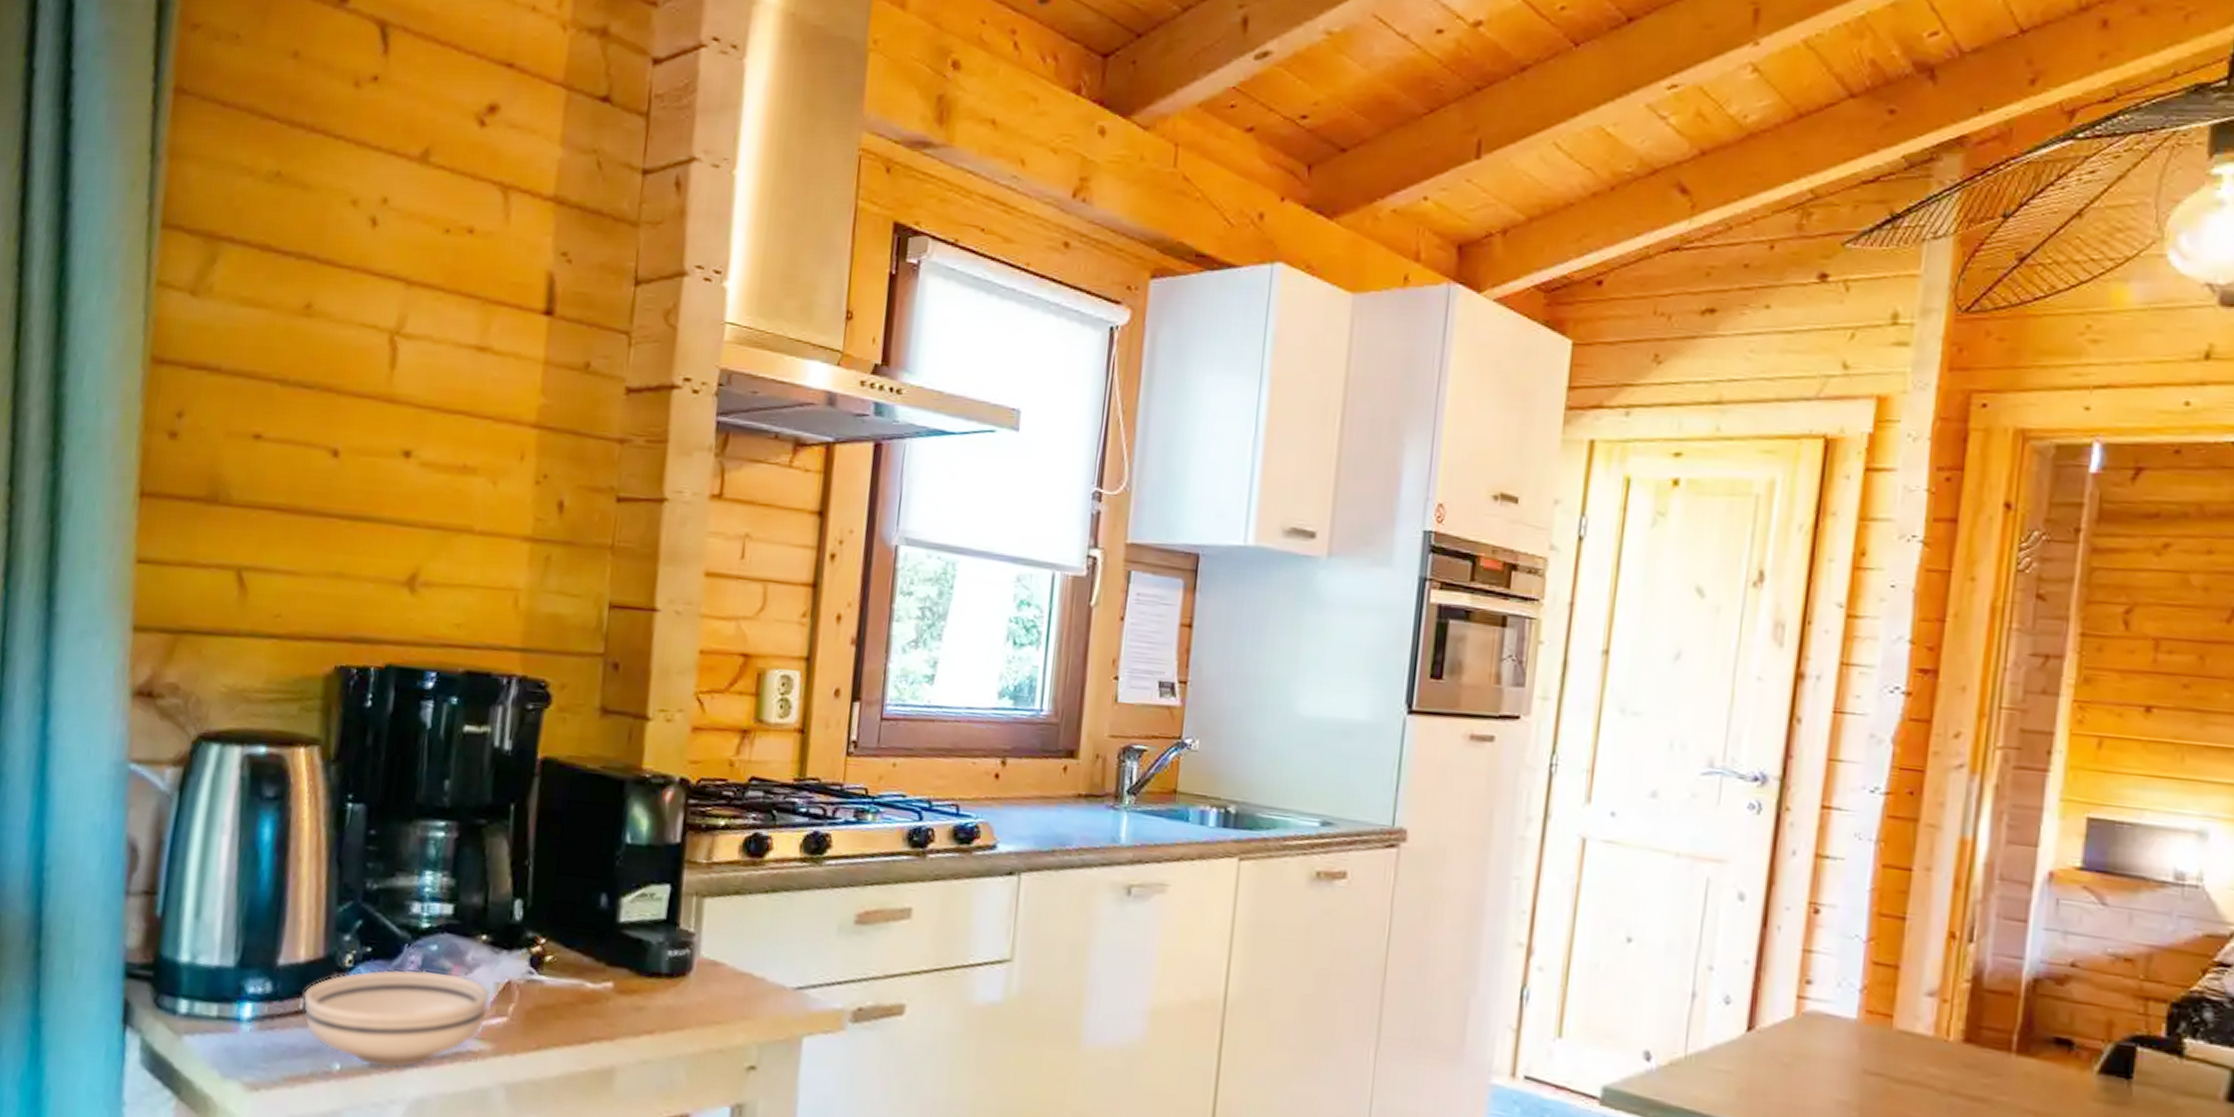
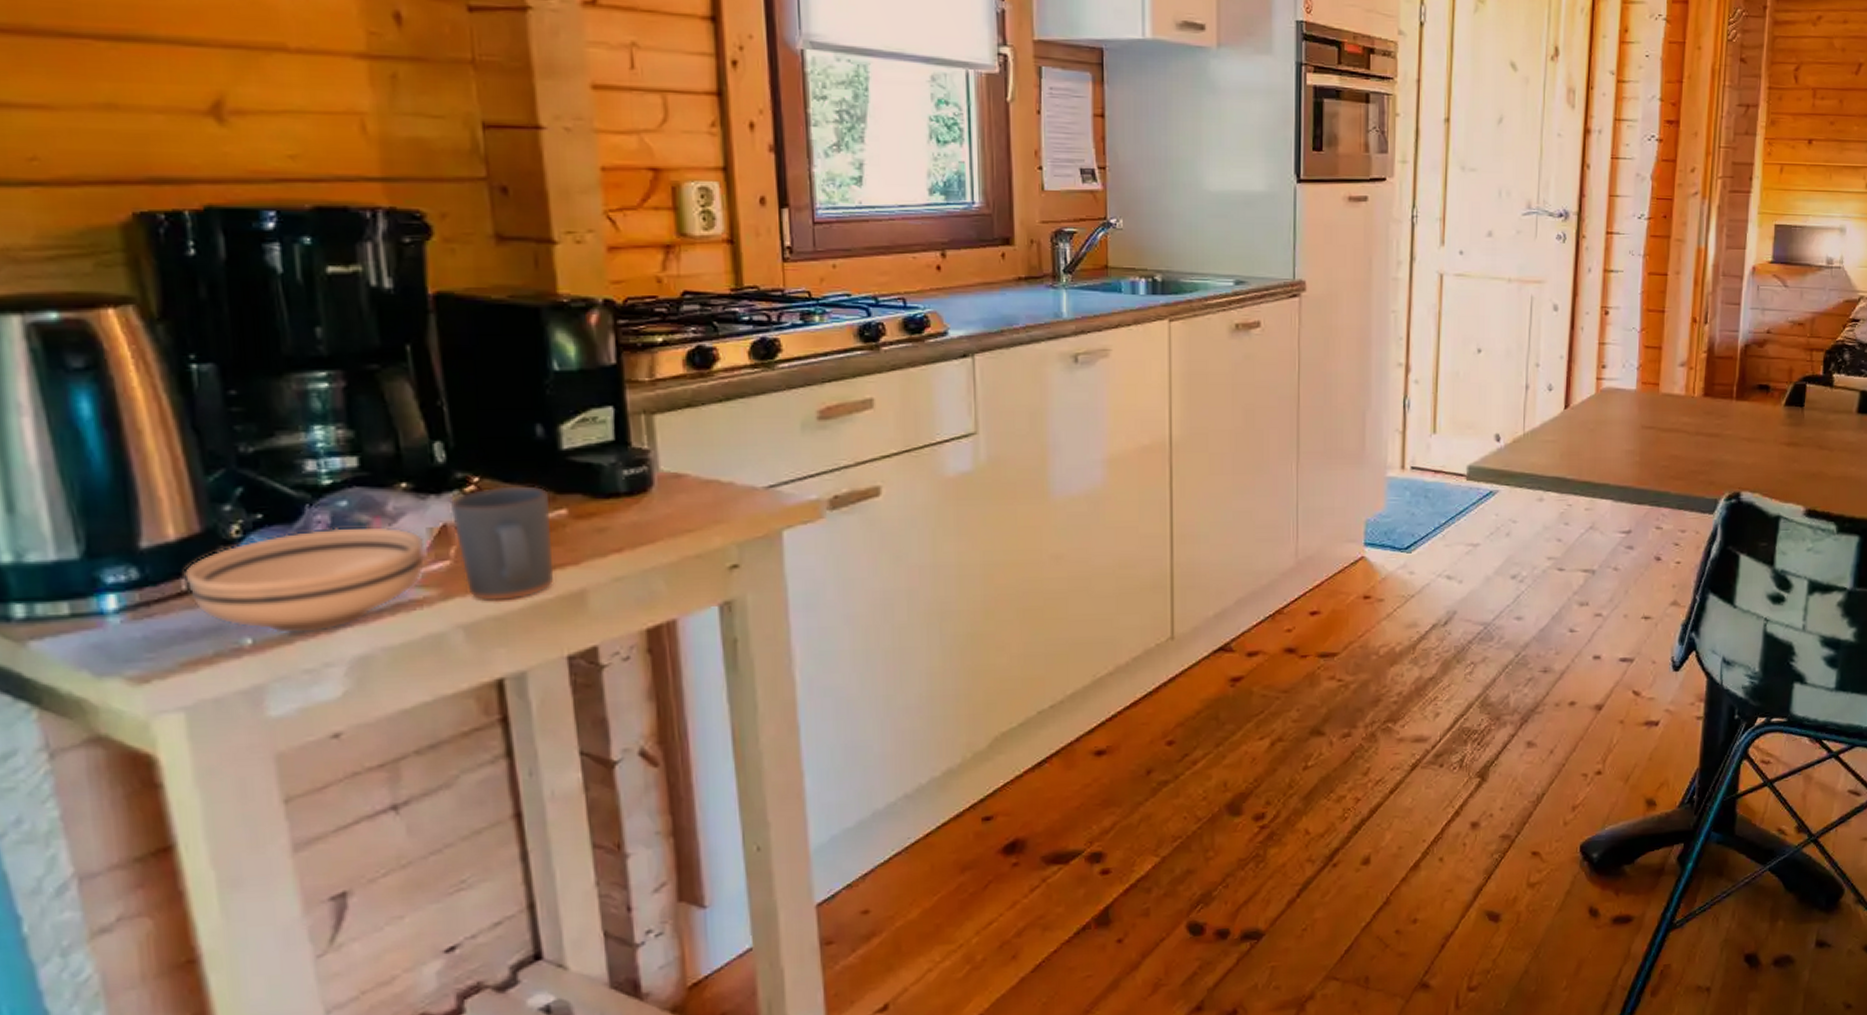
mug: none [515,950,601,1066] -> present [450,485,553,600]

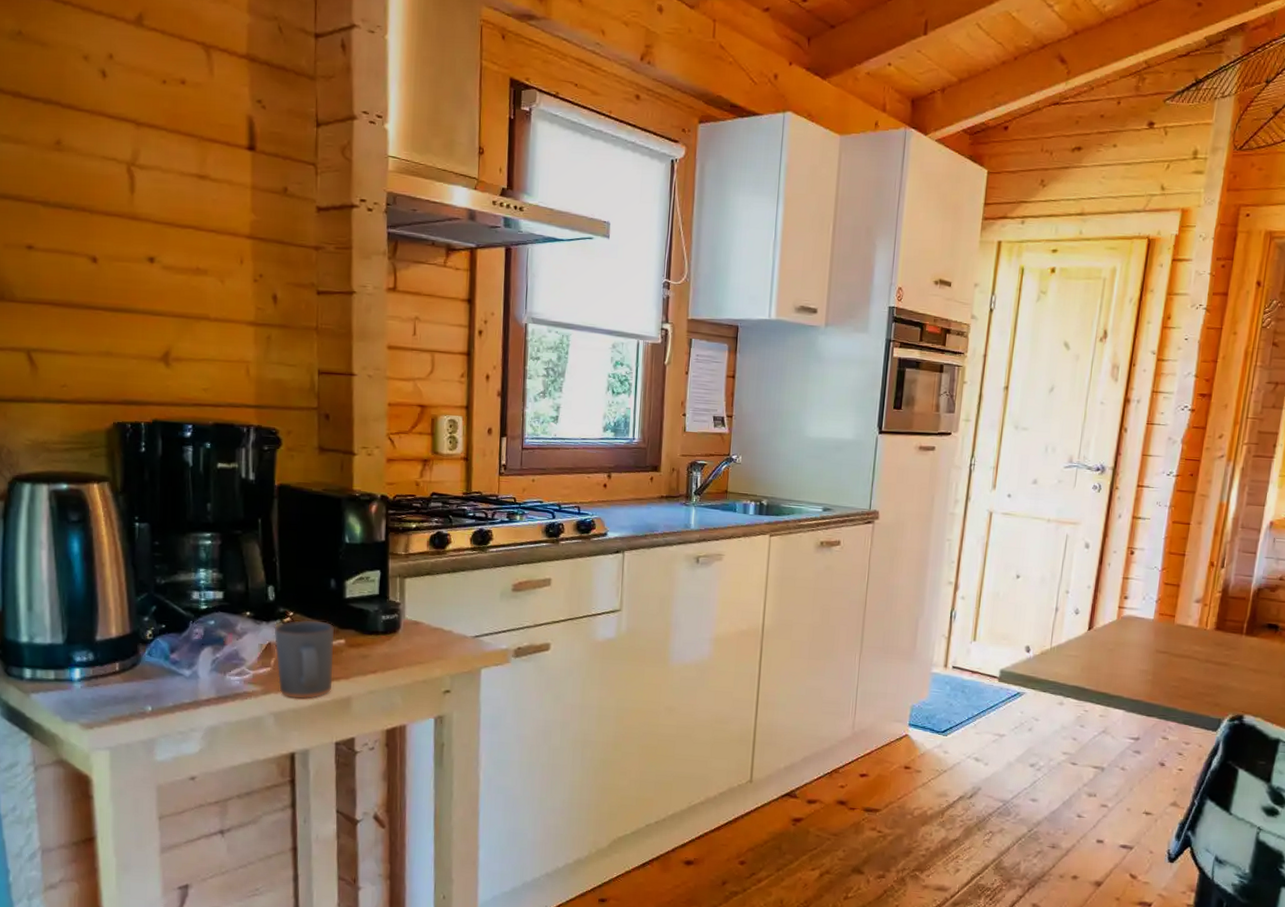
bowl: present [183,527,425,633] -> none [117,638,257,707]

